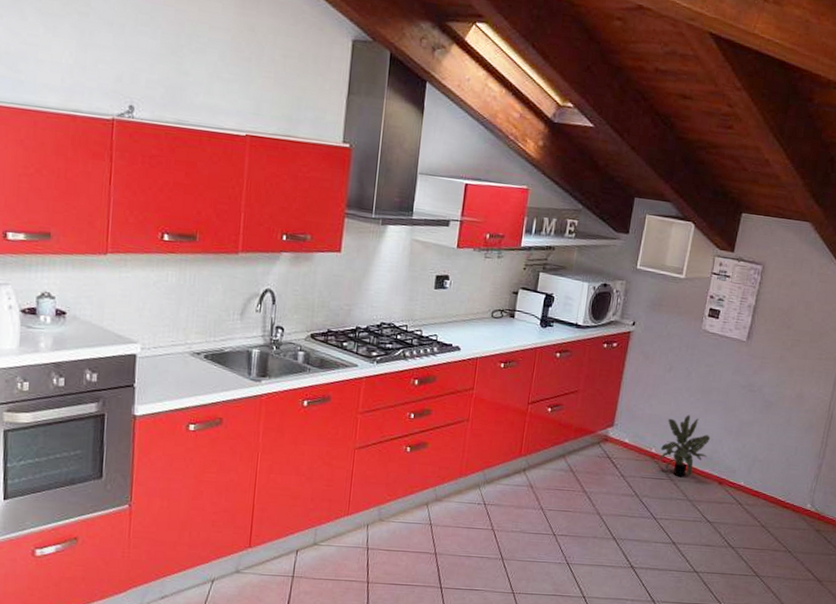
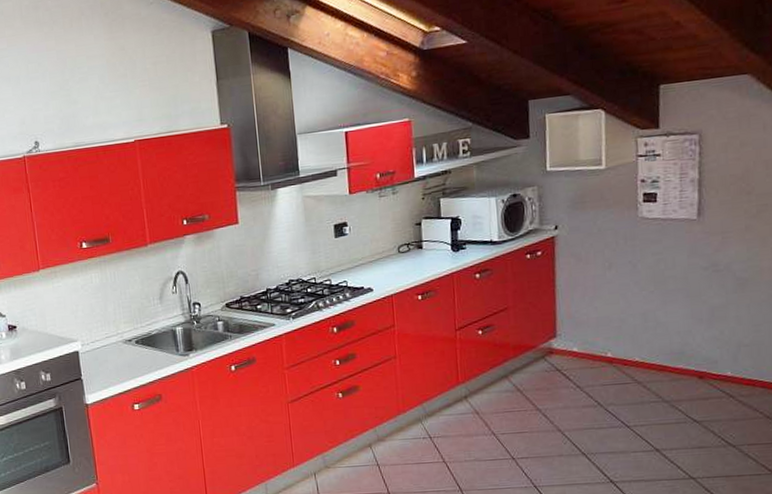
potted plant: present [656,415,710,478] -> none [616,310,677,379]

